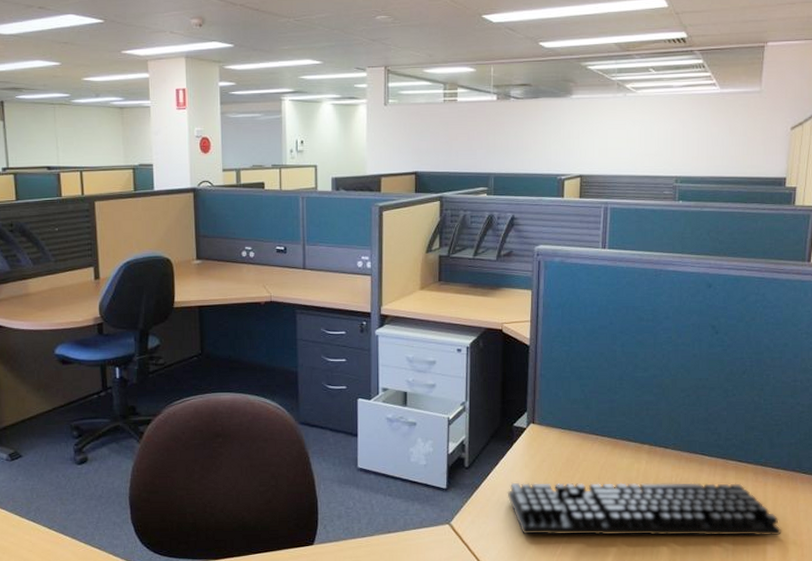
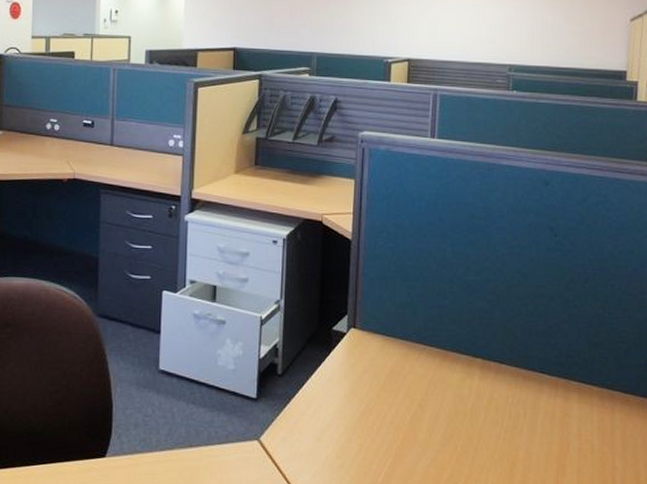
keyboard: present [507,482,782,536] -> none [323,394,633,472]

